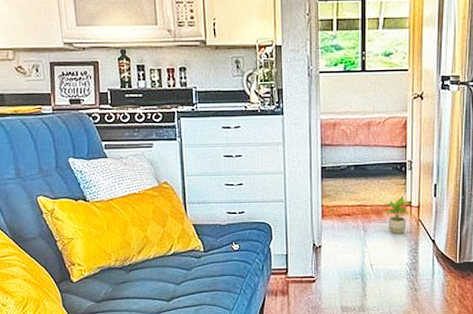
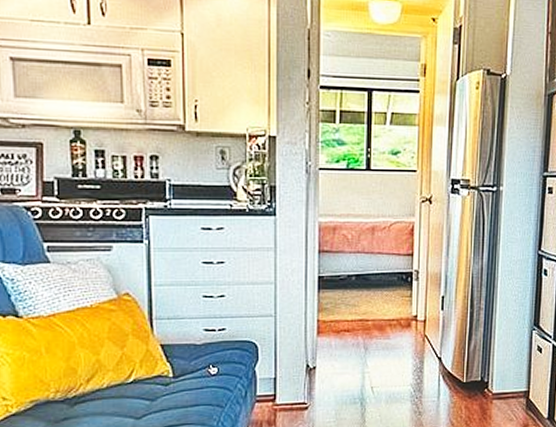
potted plant: present [382,196,412,235] -> none [386,309,418,352]

